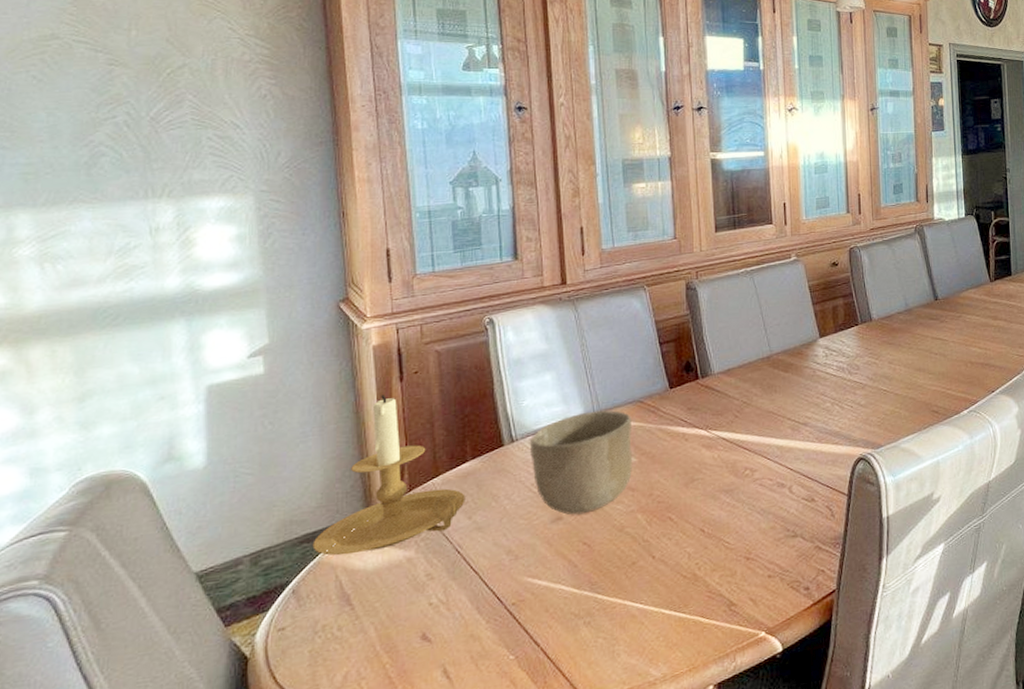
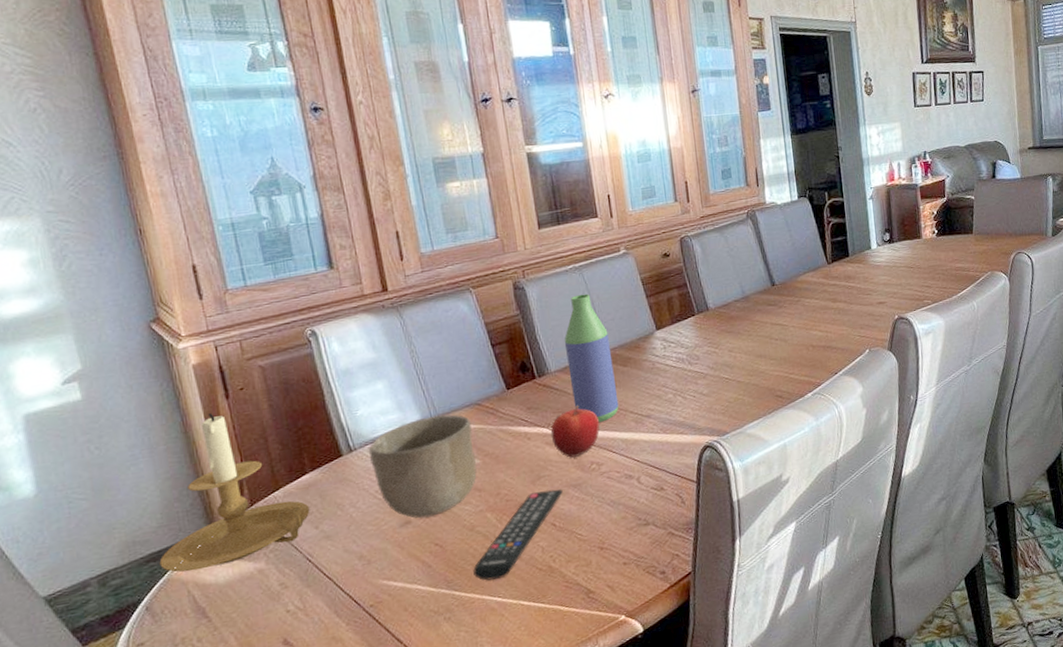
remote control: none [618,493,714,585] -> present [473,489,563,581]
fruit: none [708,408,756,462] -> present [550,405,600,458]
bottle: none [729,297,777,428] -> present [564,293,619,423]

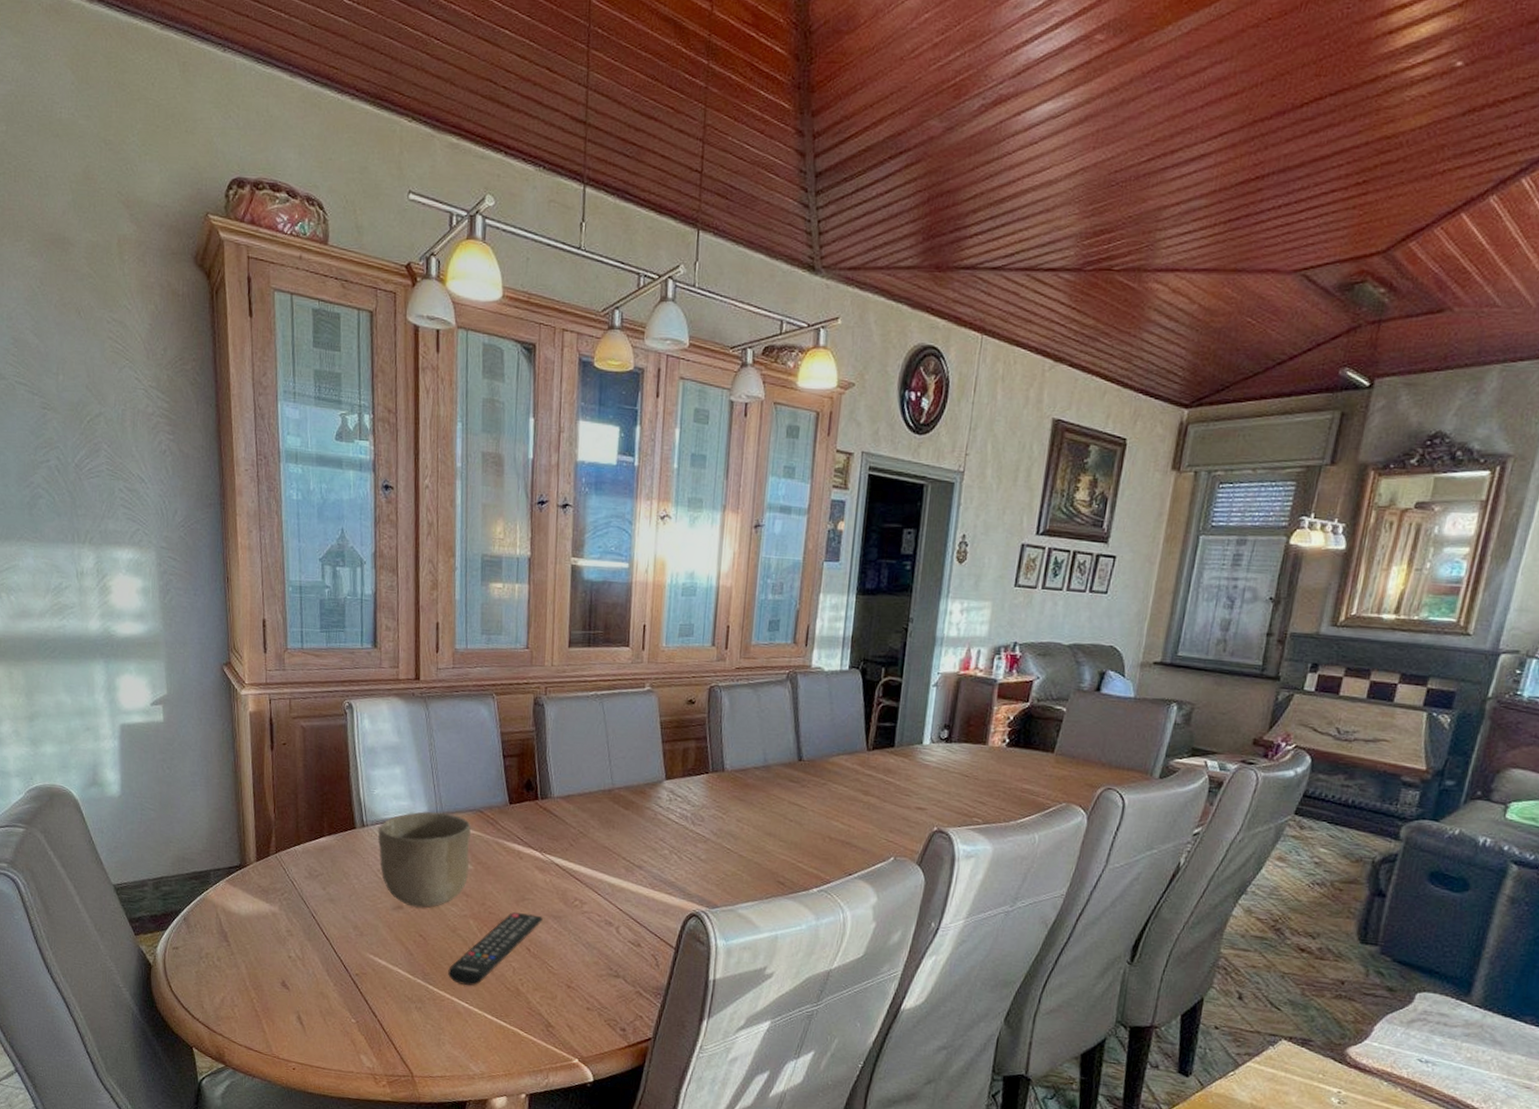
candle holder: present [159,413,310,572] -> none [199,760,321,899]
fruit: present [550,405,600,458] -> none [542,836,590,889]
bottle: present [564,293,619,423] -> none [569,724,617,861]

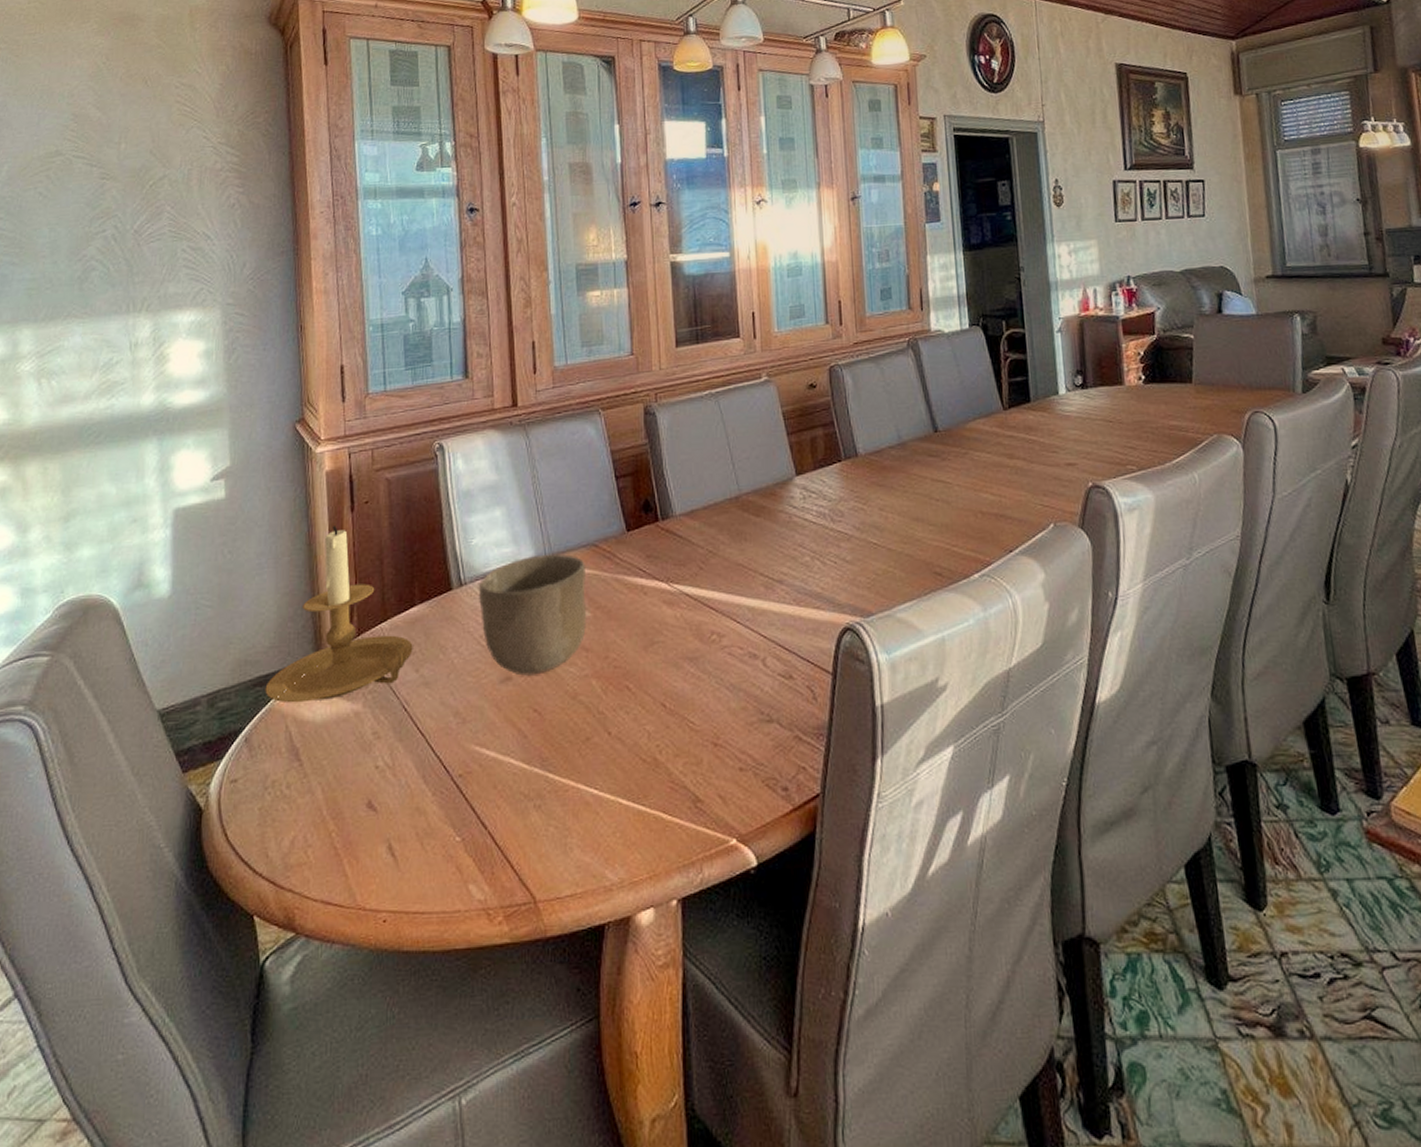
candle holder: none [199,760,321,899] -> present [265,526,413,703]
remote control: present [448,911,543,986] -> none [571,660,677,765]

